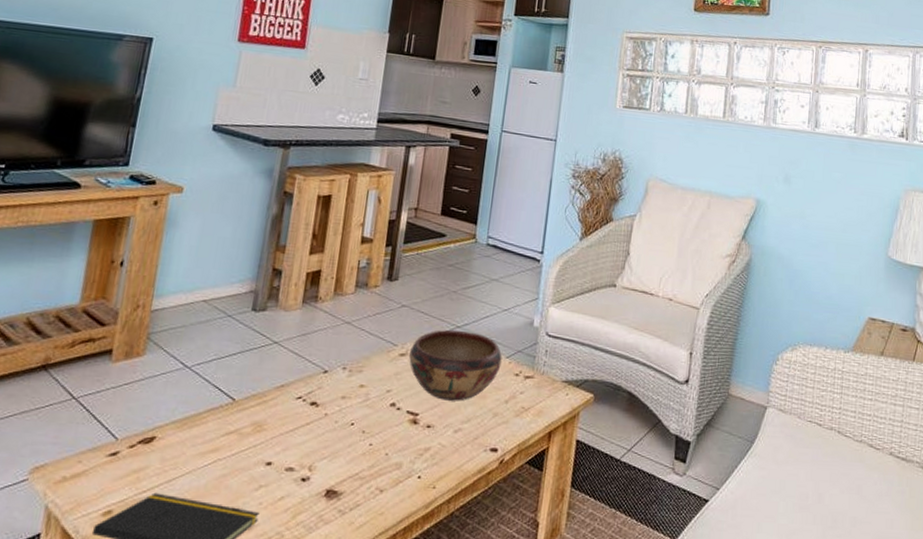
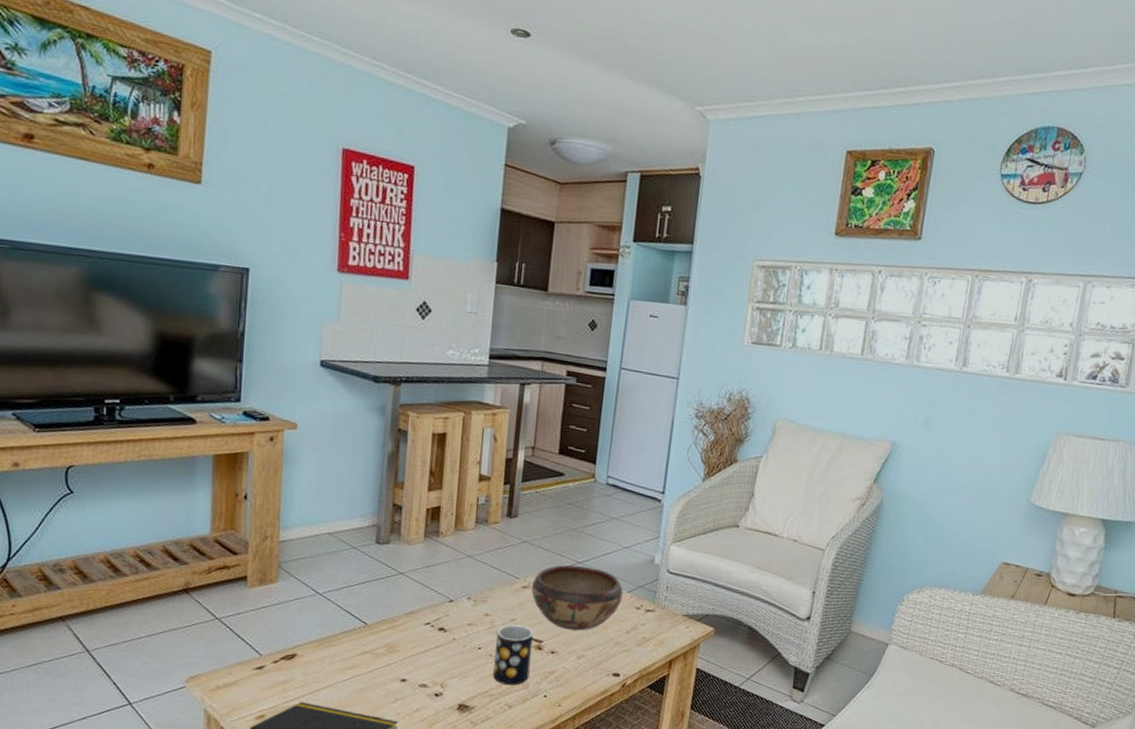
mug: none [365,396,410,466] -> present [493,624,534,685]

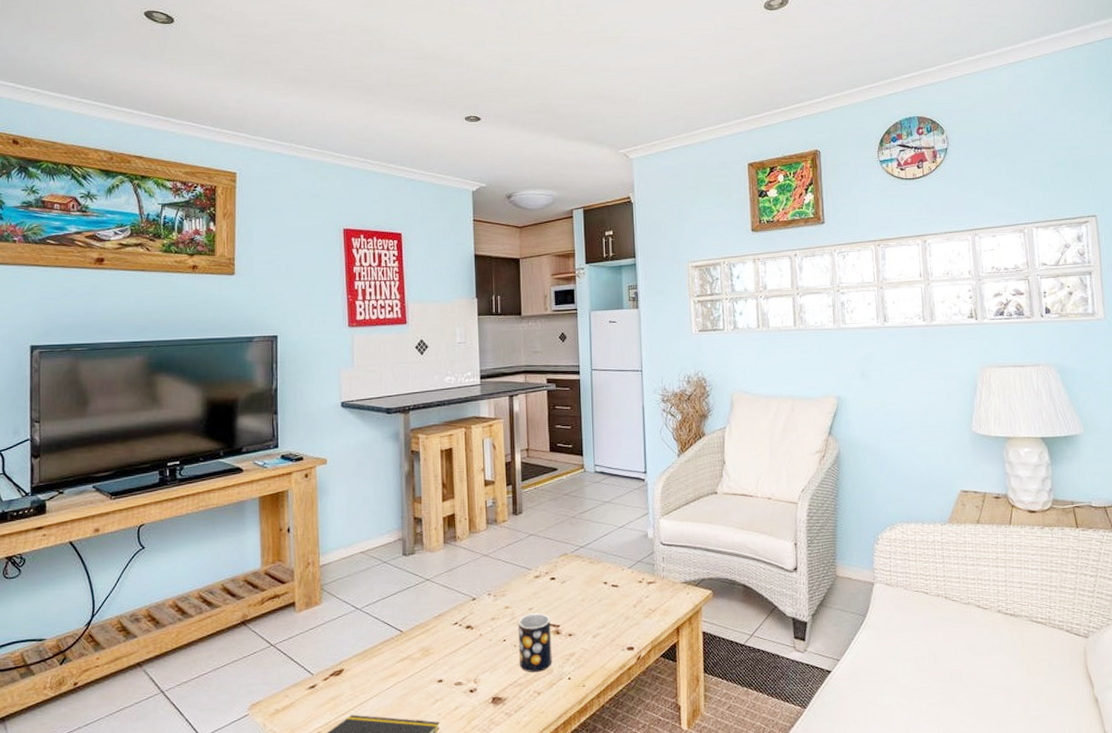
decorative bowl: present [531,565,624,631] -> none [543,549,625,611]

